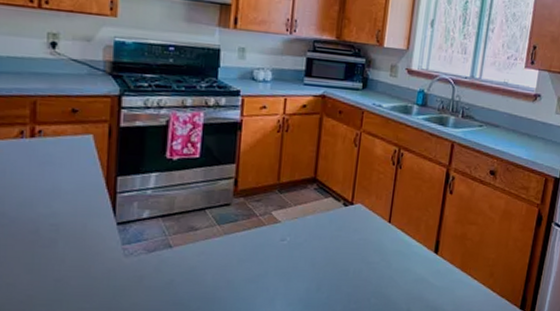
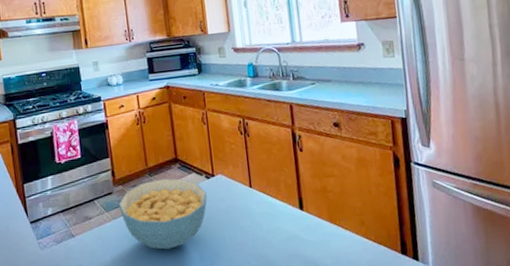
cereal bowl: none [235,197,340,276] -> present [119,178,207,250]

